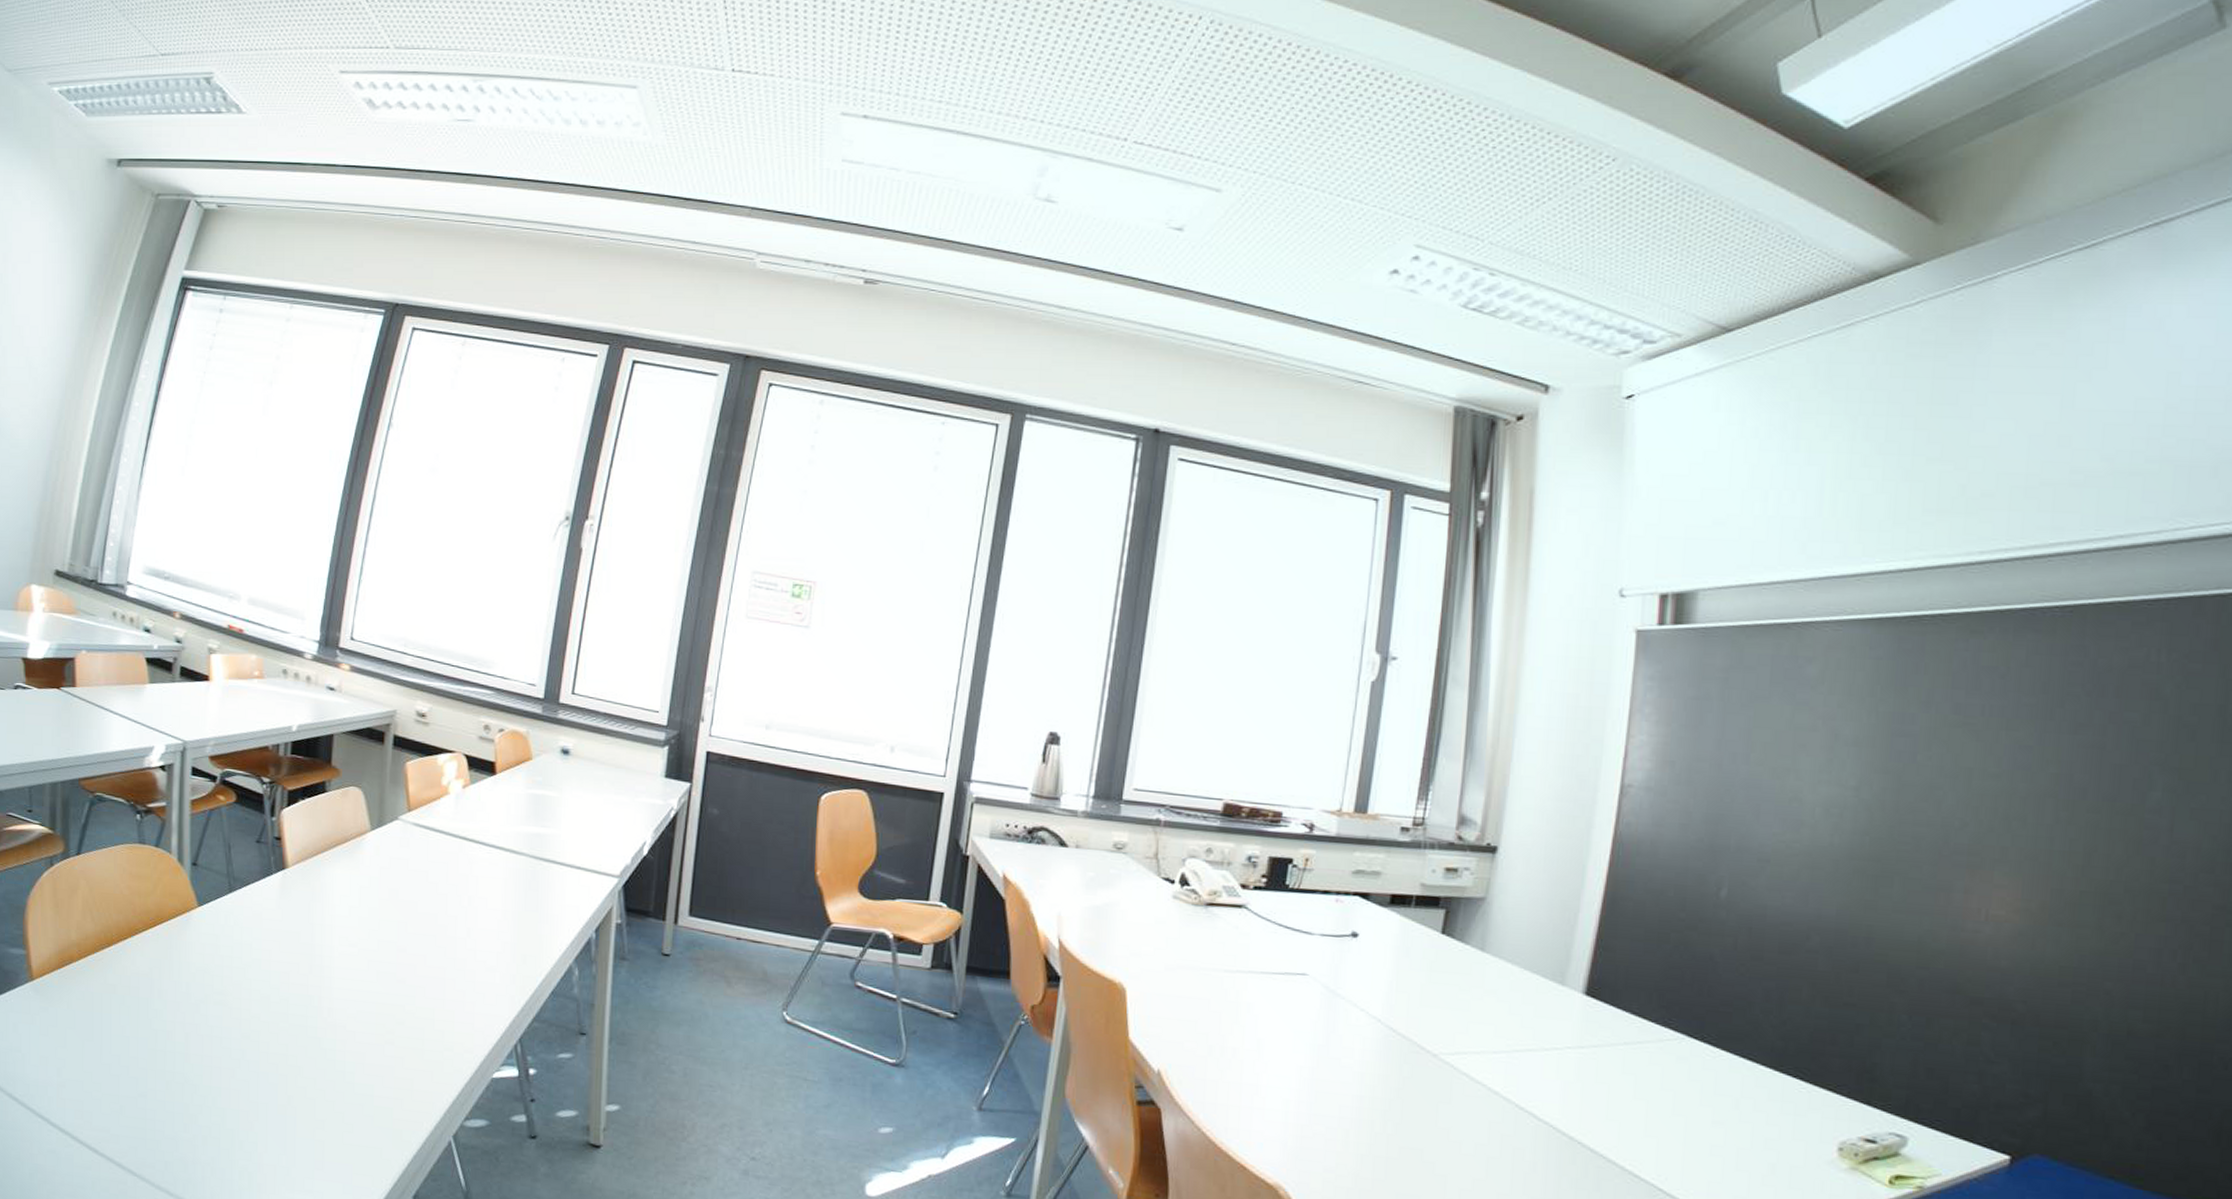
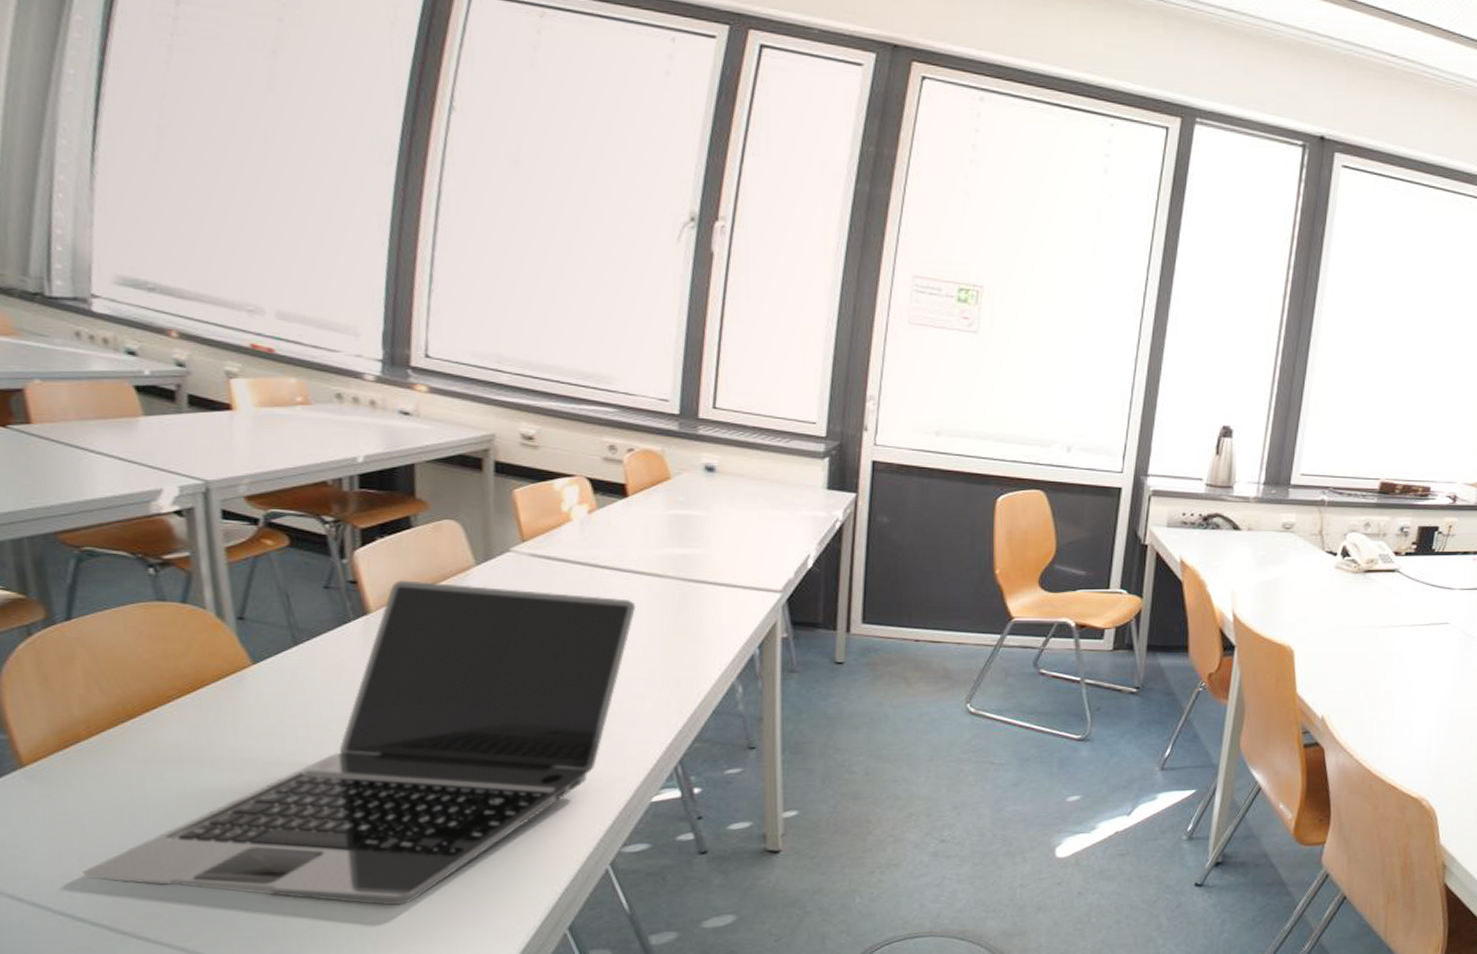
laptop: none [59,840,495,1150] -> present [81,580,636,906]

